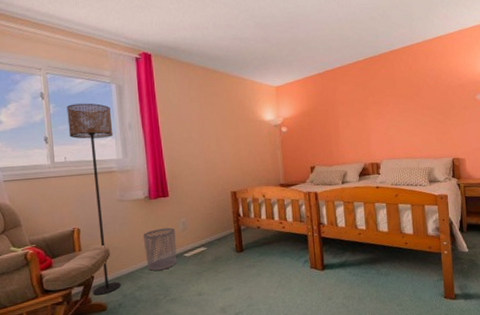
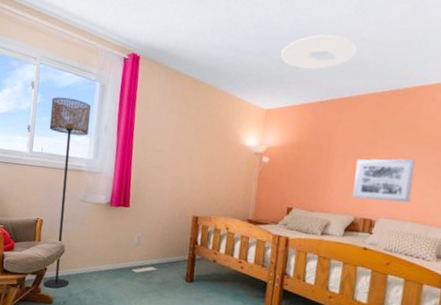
waste bin: present [142,227,177,271] -> none [96,237,129,280]
ceiling light: none [278,18,338,49] -> present [281,35,358,69]
wall art: none [356,108,402,149] -> present [352,158,415,203]

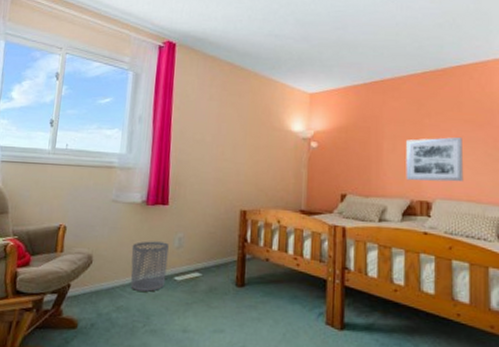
floor lamp: present [43,97,91,289] -> none [66,88,123,309]
waste bin: none [96,237,129,280] -> present [131,241,169,292]
ceiling light: present [281,35,358,69] -> none [320,20,394,53]

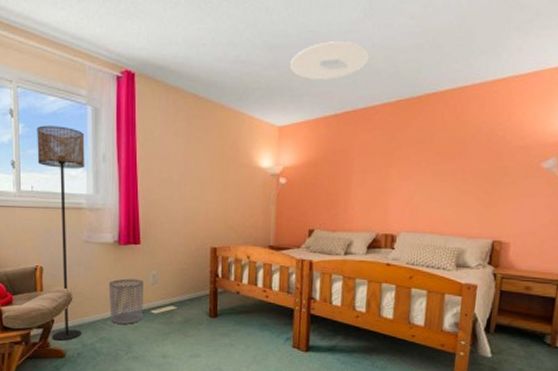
floor lamp: none [66,88,123,309] -> present [37,125,85,341]
ceiling light: none [320,20,394,53] -> present [290,41,370,80]
wall art: present [406,136,464,182] -> none [373,169,432,215]

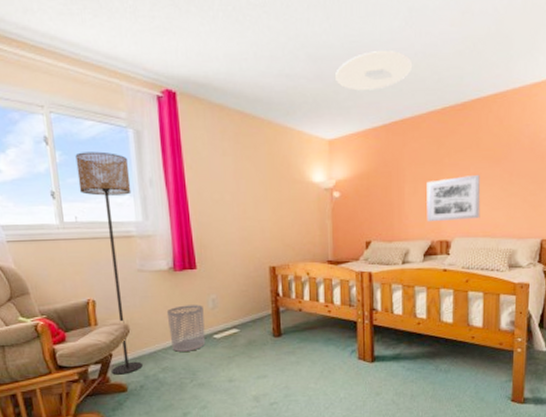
wall art: none [373,169,432,215] -> present [427,174,481,222]

